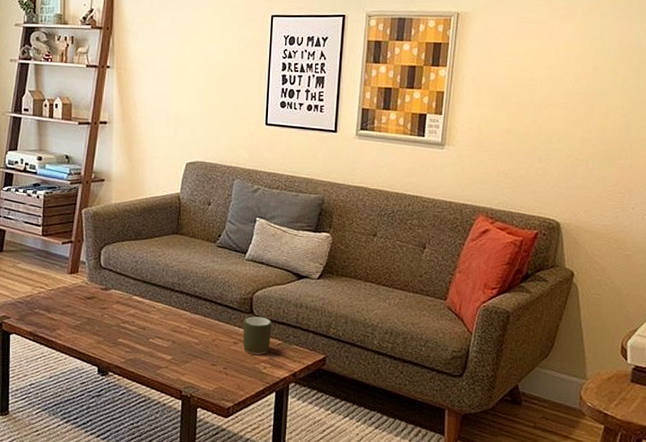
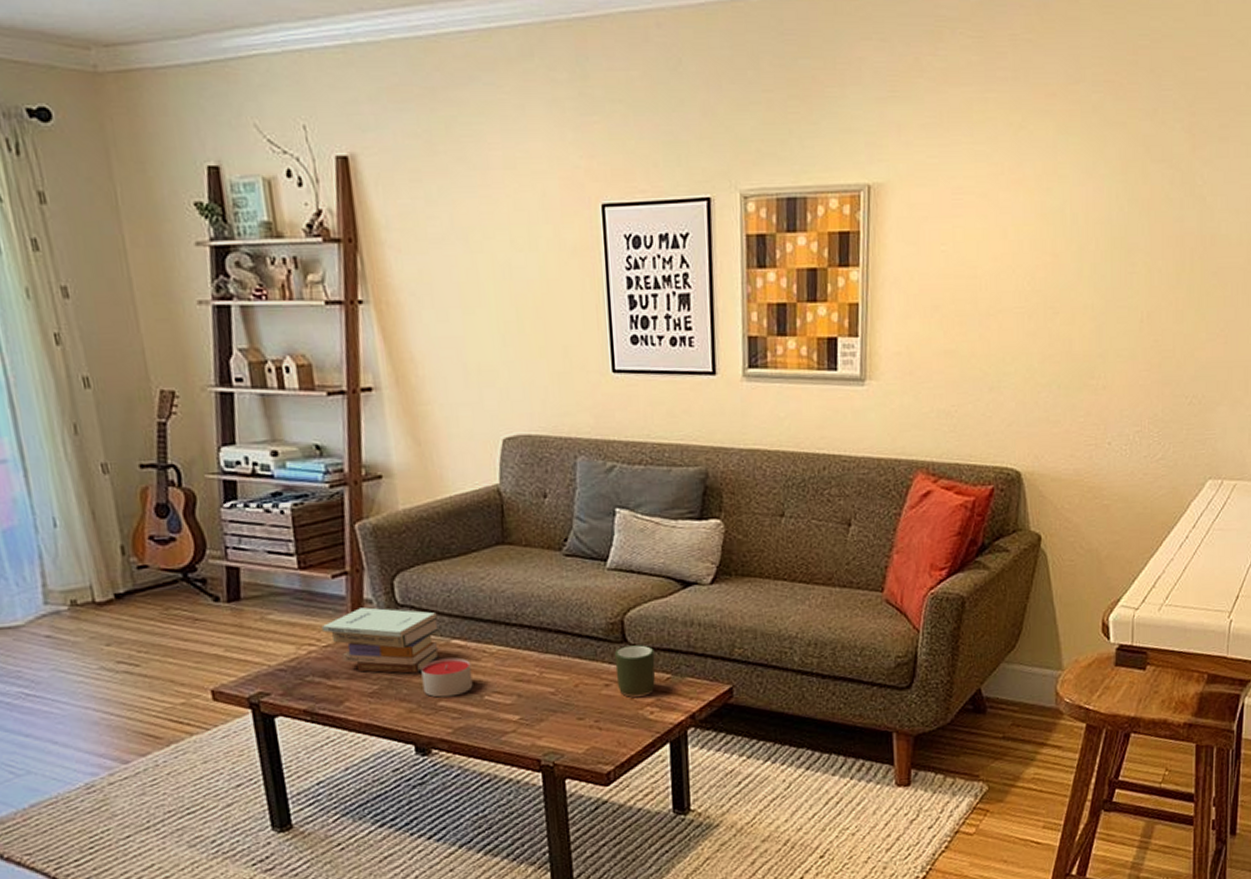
books: none [50,266,127,316] -> present [322,607,440,674]
candle: none [109,308,144,336] -> present [421,657,473,698]

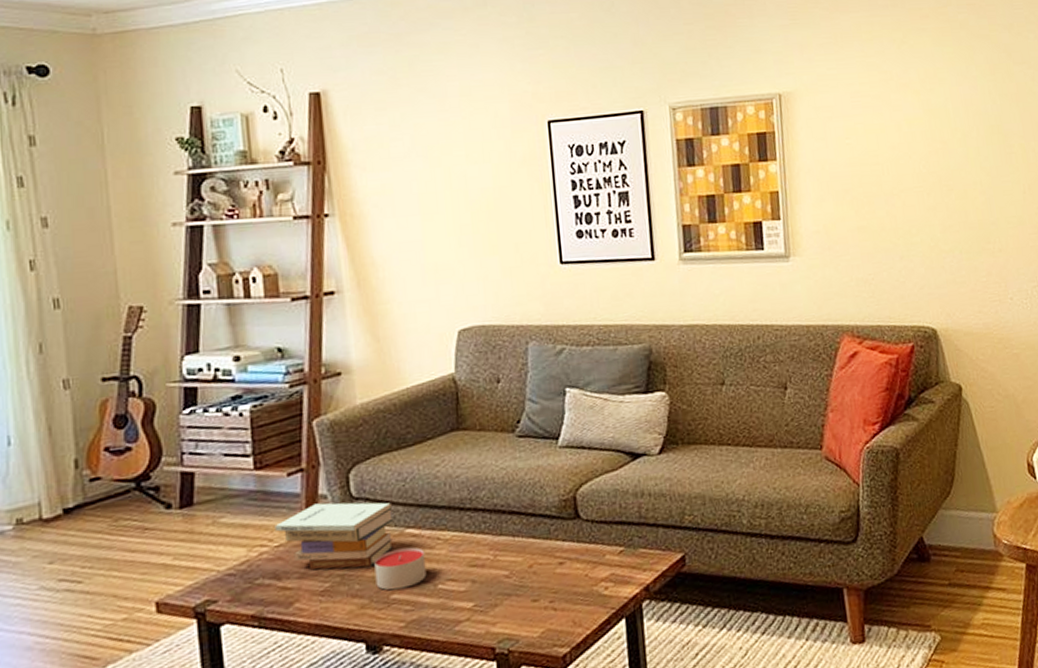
mug: present [614,645,656,697] -> none [567,519,609,574]

